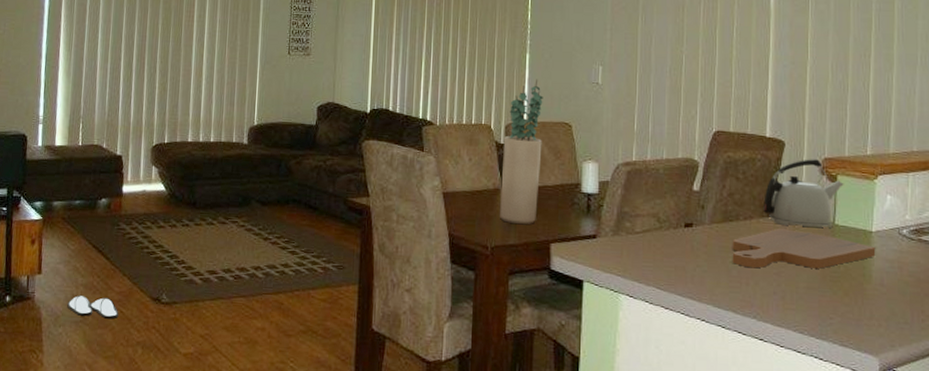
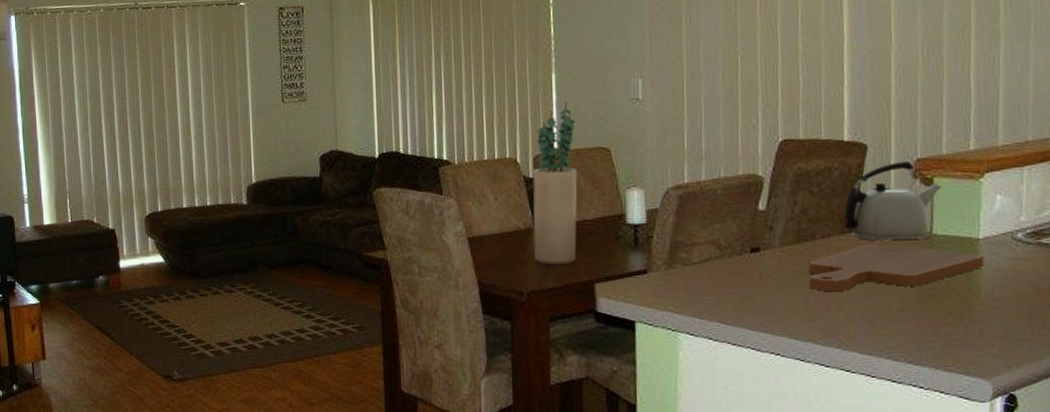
slippers: present [67,294,119,319] -> none [76,378,130,401]

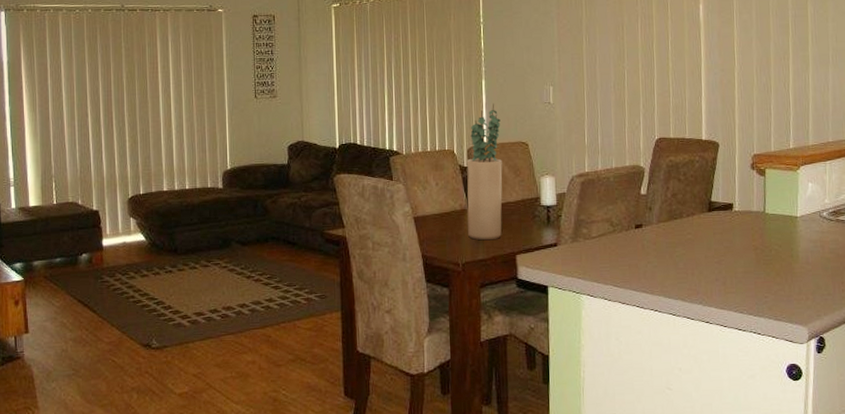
cutting board: present [808,244,984,292] -> none [677,221,801,260]
kettle: present [844,161,942,242] -> none [703,156,772,219]

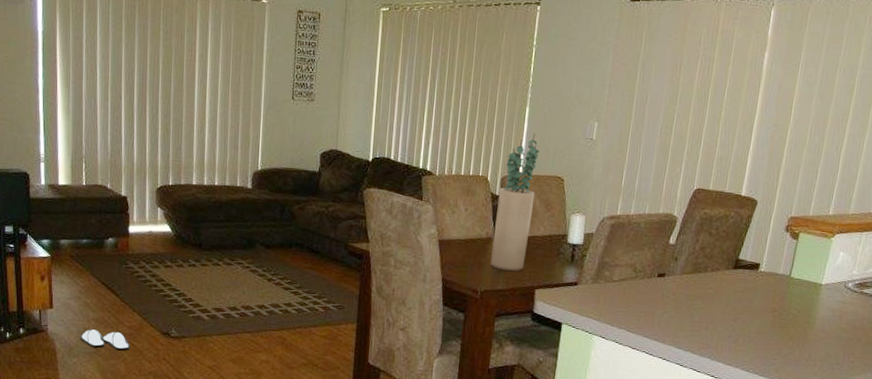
slippers: none [58,349,111,369] -> present [80,328,130,351]

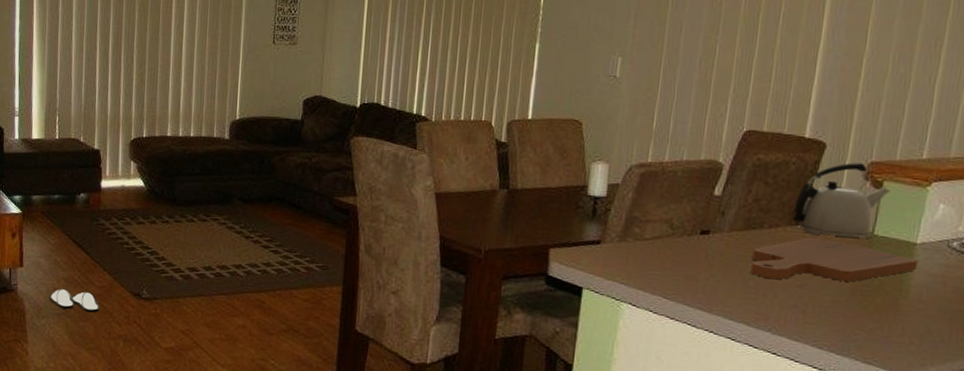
vase: present [490,133,539,272] -> none [495,71,552,229]
cutting board: none [696,280,823,316] -> present [750,238,918,282]
kettle: none [729,217,804,281] -> present [792,163,890,240]

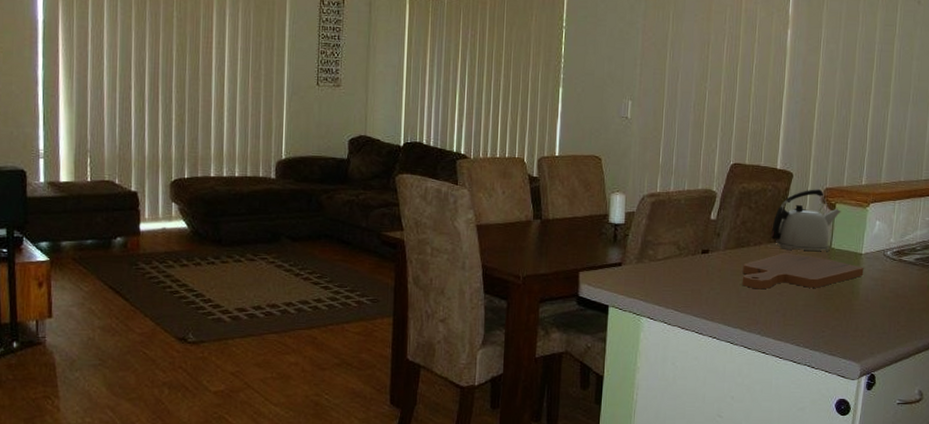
slippers: present [49,288,100,313] -> none [83,337,142,361]

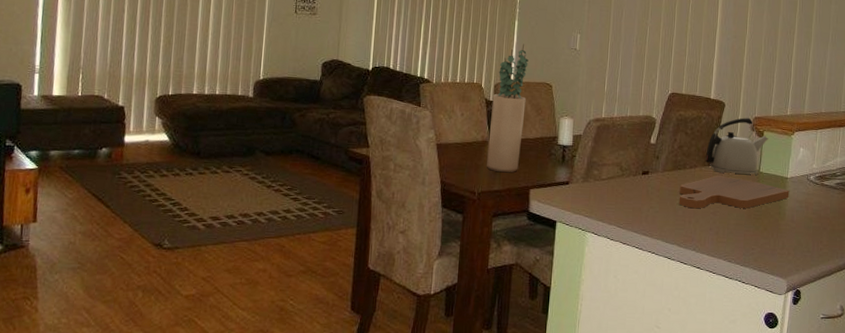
vase: none [531,113,575,255] -> present [486,43,529,173]

